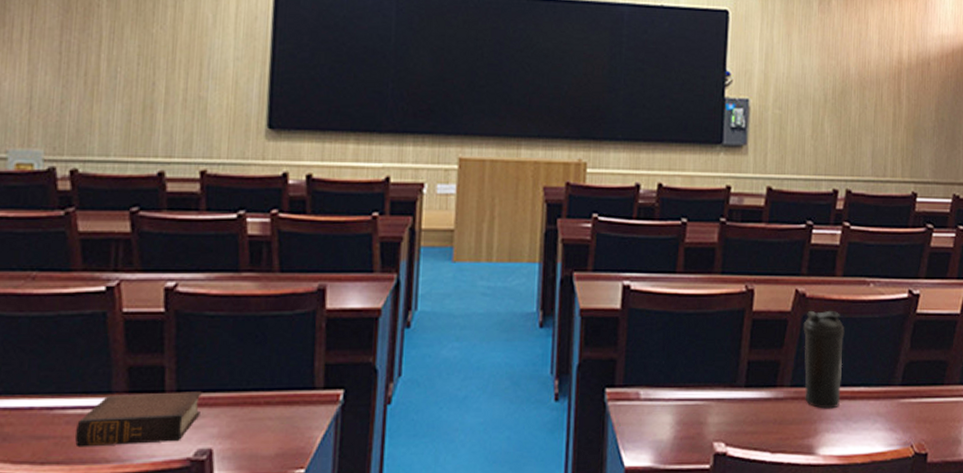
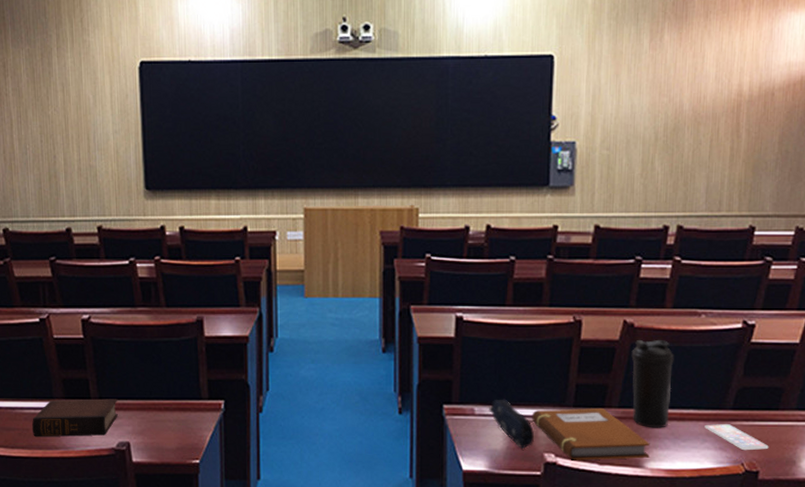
pencil case: none [654,380,703,438] -> present [488,399,534,449]
notebook: none [701,388,822,449] -> present [532,408,650,460]
smartphone: none [875,402,936,431] -> present [705,424,769,451]

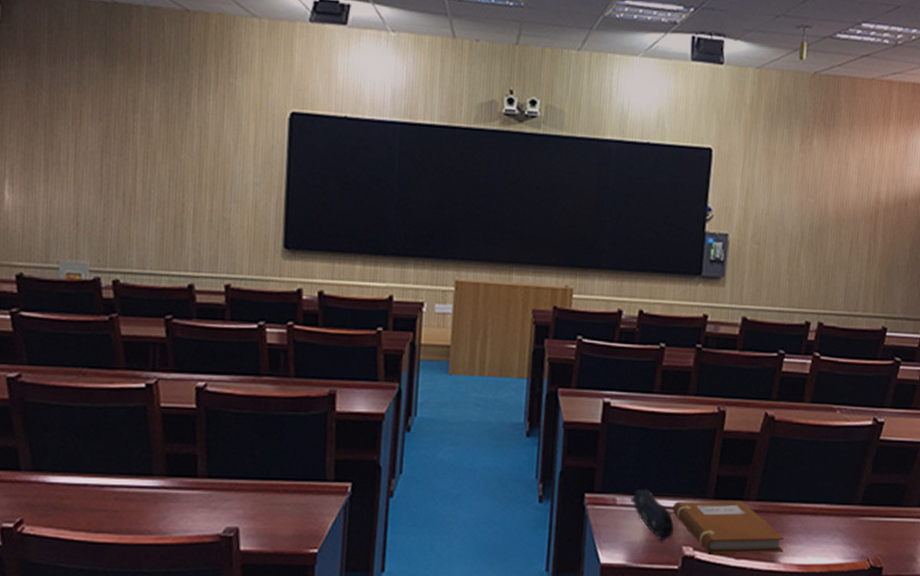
book: present [32,399,118,437] -> none [123,477,229,521]
water bottle: present [631,339,674,428] -> none [769,432,810,523]
smartphone: present [705,424,769,451] -> none [835,519,893,547]

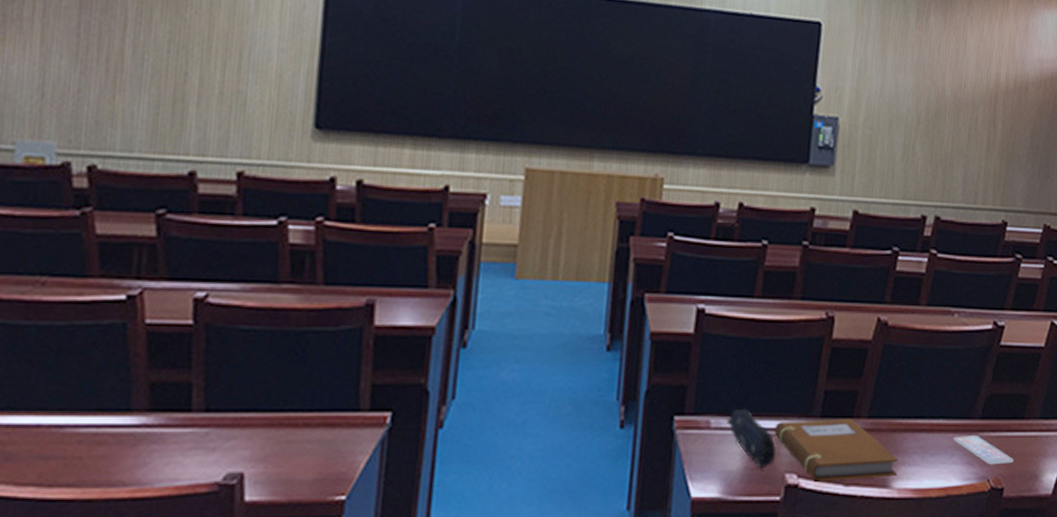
smartphone: none [835,519,893,547] -> present [953,436,1014,465]

